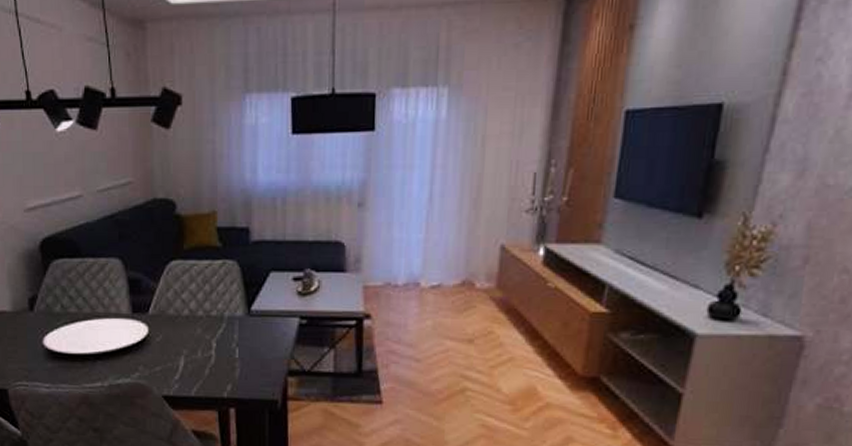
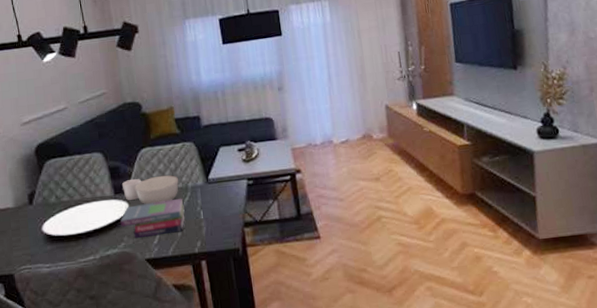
books: none [137,329,216,371] -> present [120,198,185,238]
mug: none [142,296,167,323] -> present [121,178,142,200]
bowl: none [158,297,212,332] -> present [135,175,179,205]

